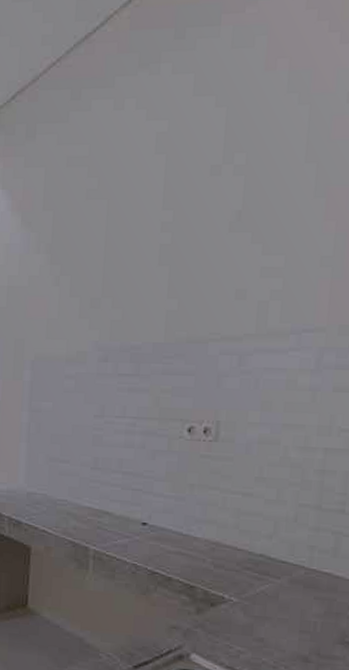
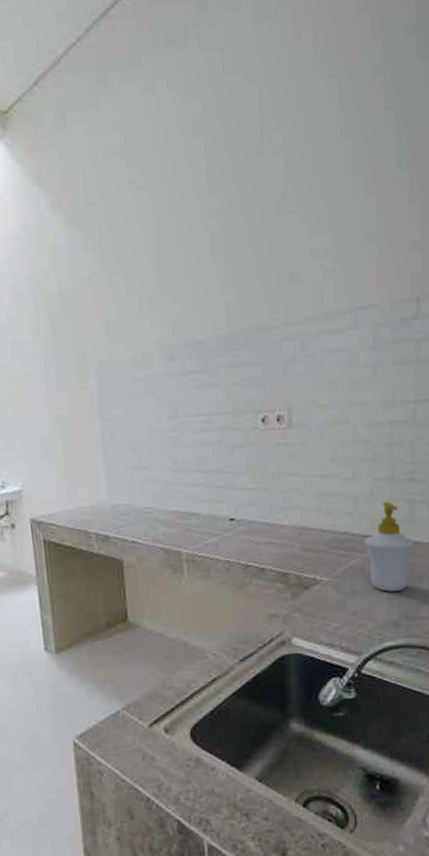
soap bottle: none [281,530,336,625] -> present [365,502,414,592]

